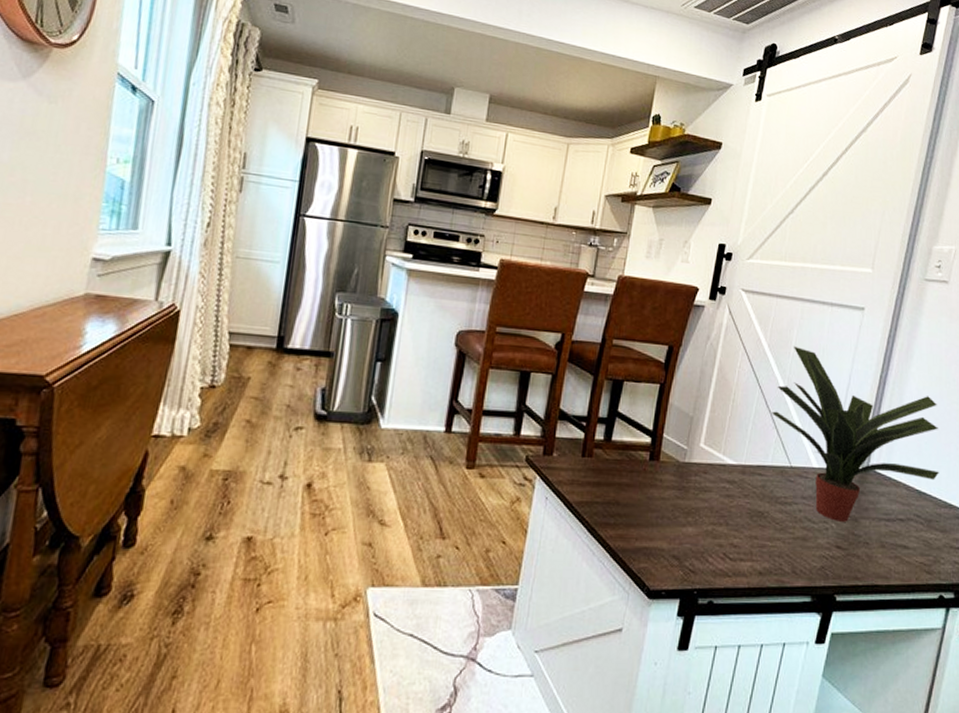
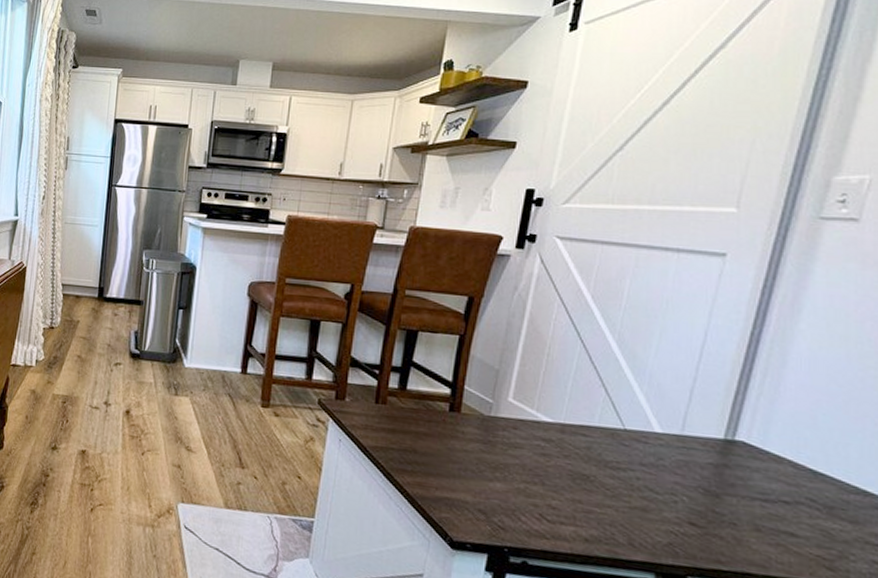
potted plant: present [772,345,939,522] -> none [598,297,846,497]

